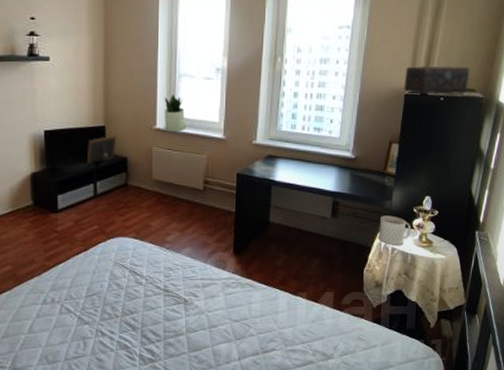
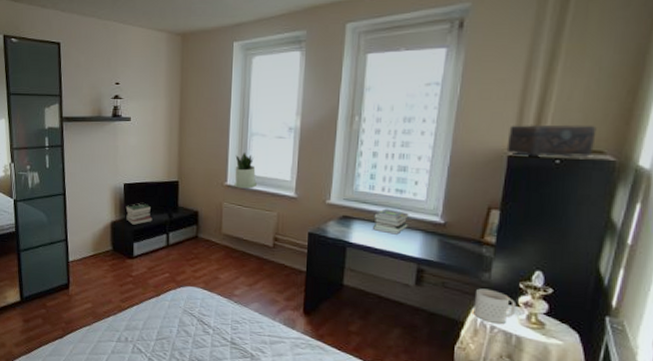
books: none [47,152,78,176] -> present [125,203,153,225]
picture frame: present [86,135,117,165] -> none [160,190,189,217]
books: none [295,147,326,171] -> present [373,208,409,235]

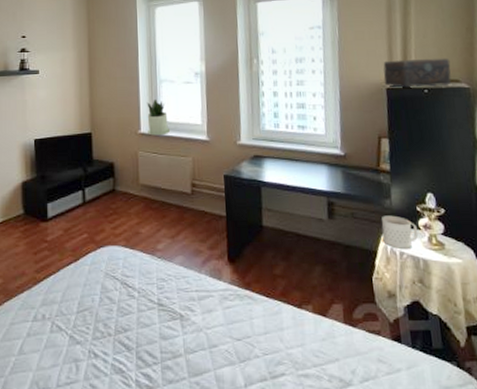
books: present [125,203,153,225] -> none [37,159,67,183]
books: present [373,208,409,235] -> none [282,145,314,170]

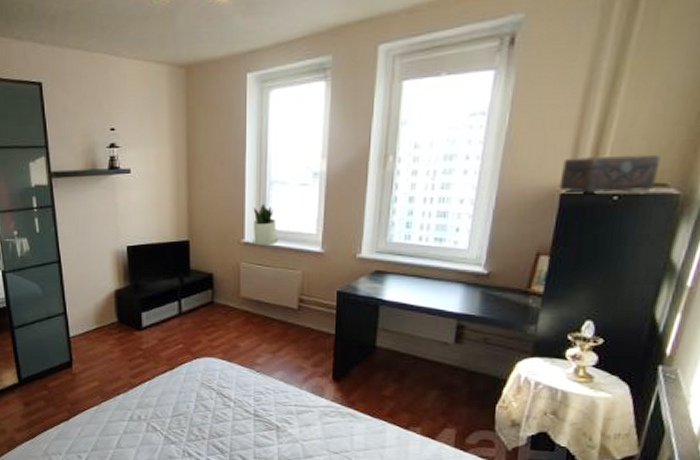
mug: present [381,215,418,249] -> none [517,342,564,379]

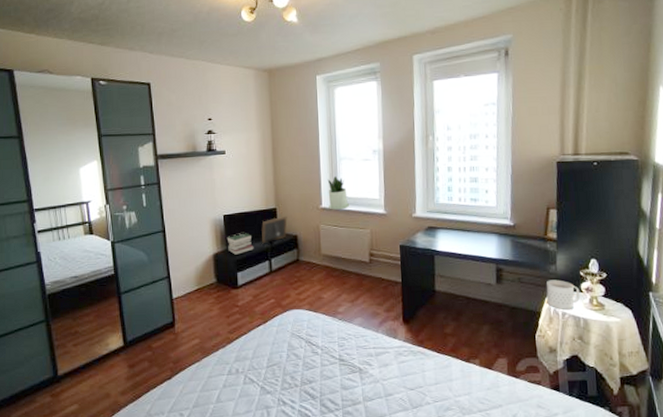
books: none [130,268,162,292] -> present [226,233,254,255]
picture frame: none [170,250,202,282] -> present [261,216,288,244]
mug: none [517,342,564,379] -> present [546,280,580,309]
decorative box: present [559,154,661,193] -> none [554,131,621,161]

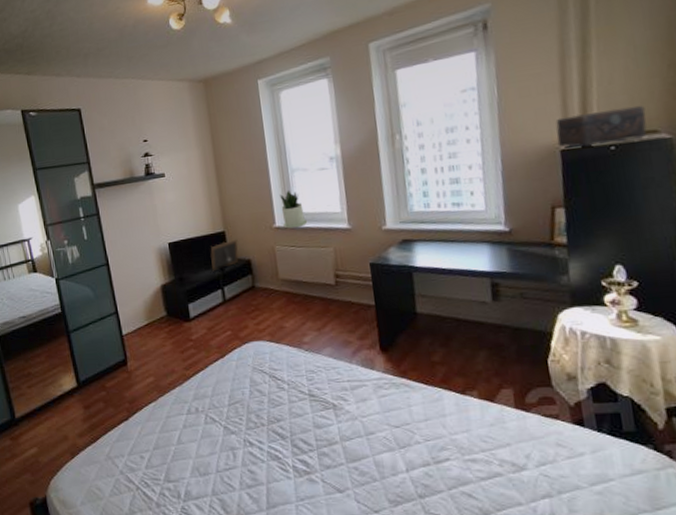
books: present [226,233,254,255] -> none [173,260,204,285]
mug: present [546,280,580,309] -> none [557,292,604,328]
decorative box: none [554,131,621,161] -> present [556,105,647,147]

